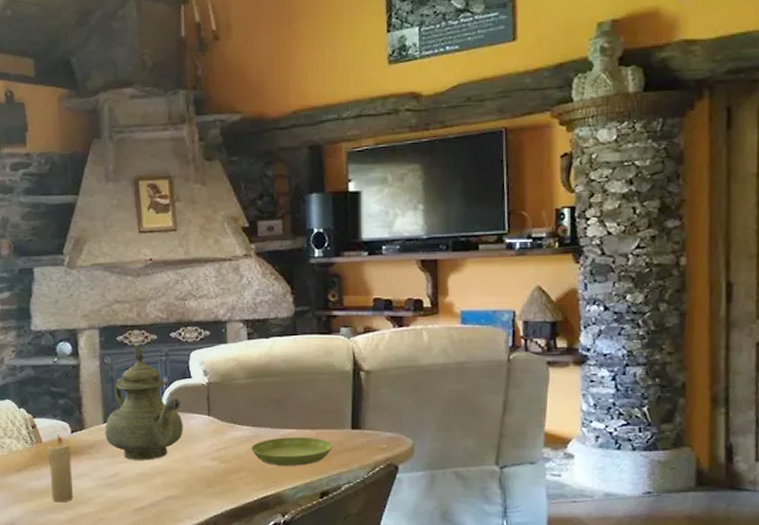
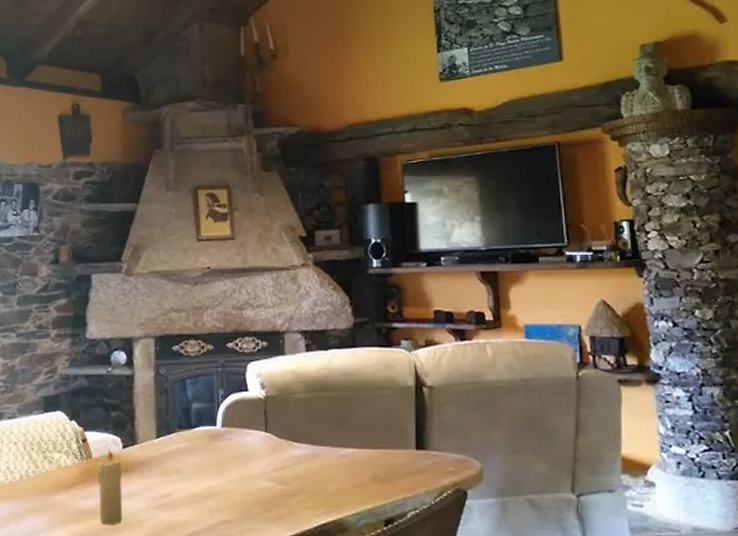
teapot: present [105,346,183,460] -> none [158,356,239,480]
saucer: present [251,437,333,466] -> none [310,457,397,489]

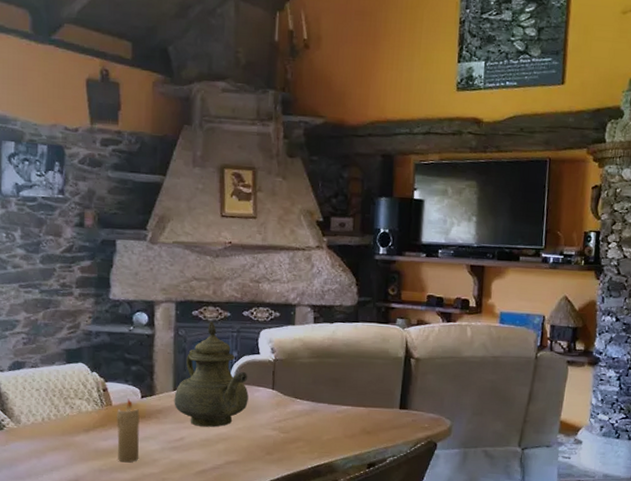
teapot: none [158,356,239,480] -> present [174,321,249,427]

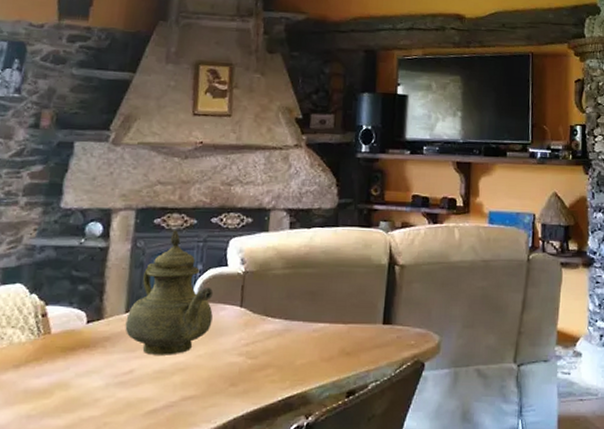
candle: present [117,398,140,463] -> none [51,324,84,405]

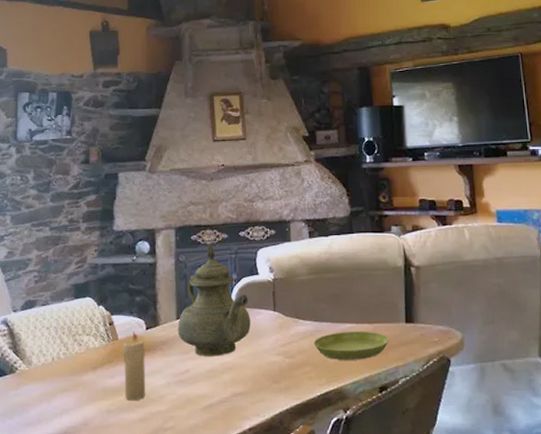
candle: none [51,324,84,405] -> present [123,331,146,401]
saucer: none [280,332,363,363] -> present [313,332,389,360]

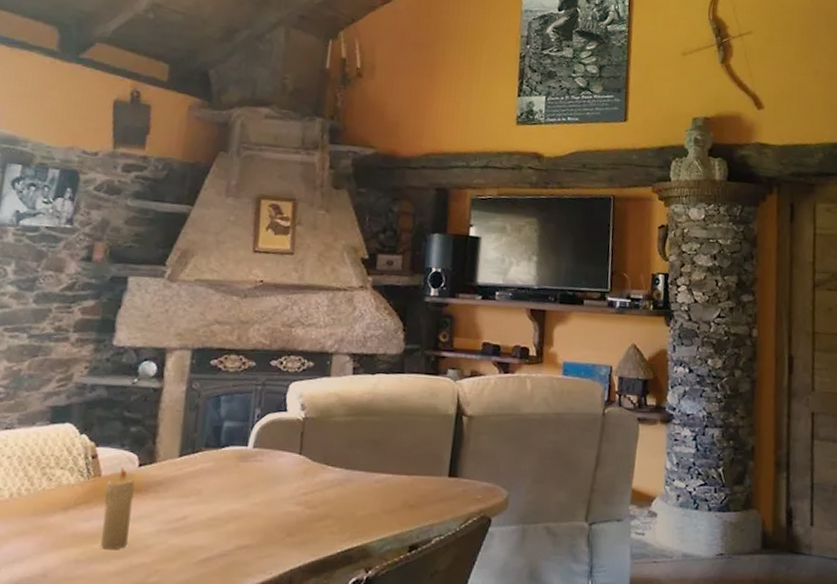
teapot: present [178,245,251,356] -> none [178,372,272,503]
saucer: present [313,332,389,360] -> none [341,482,428,515]

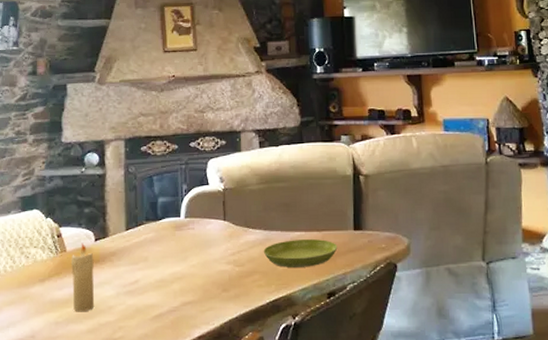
saucer: none [341,482,428,515] -> present [263,239,338,267]

